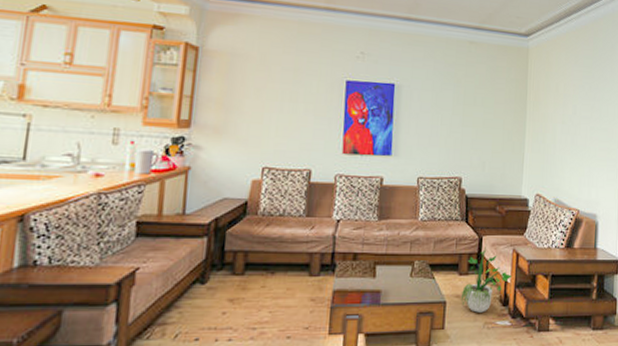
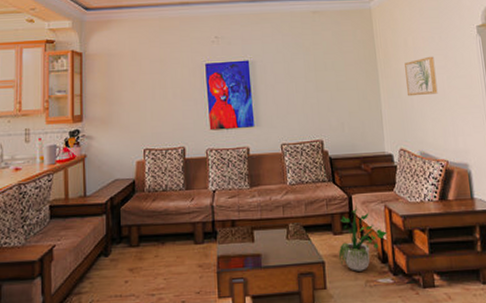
wall art: none [552,105,581,143] -> present [405,56,438,97]

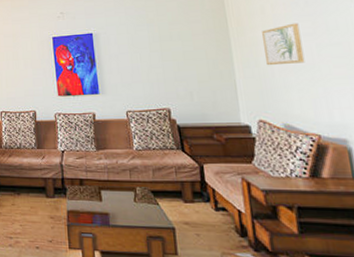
potted plant: present [338,202,387,271] -> none [189,172,245,242]

